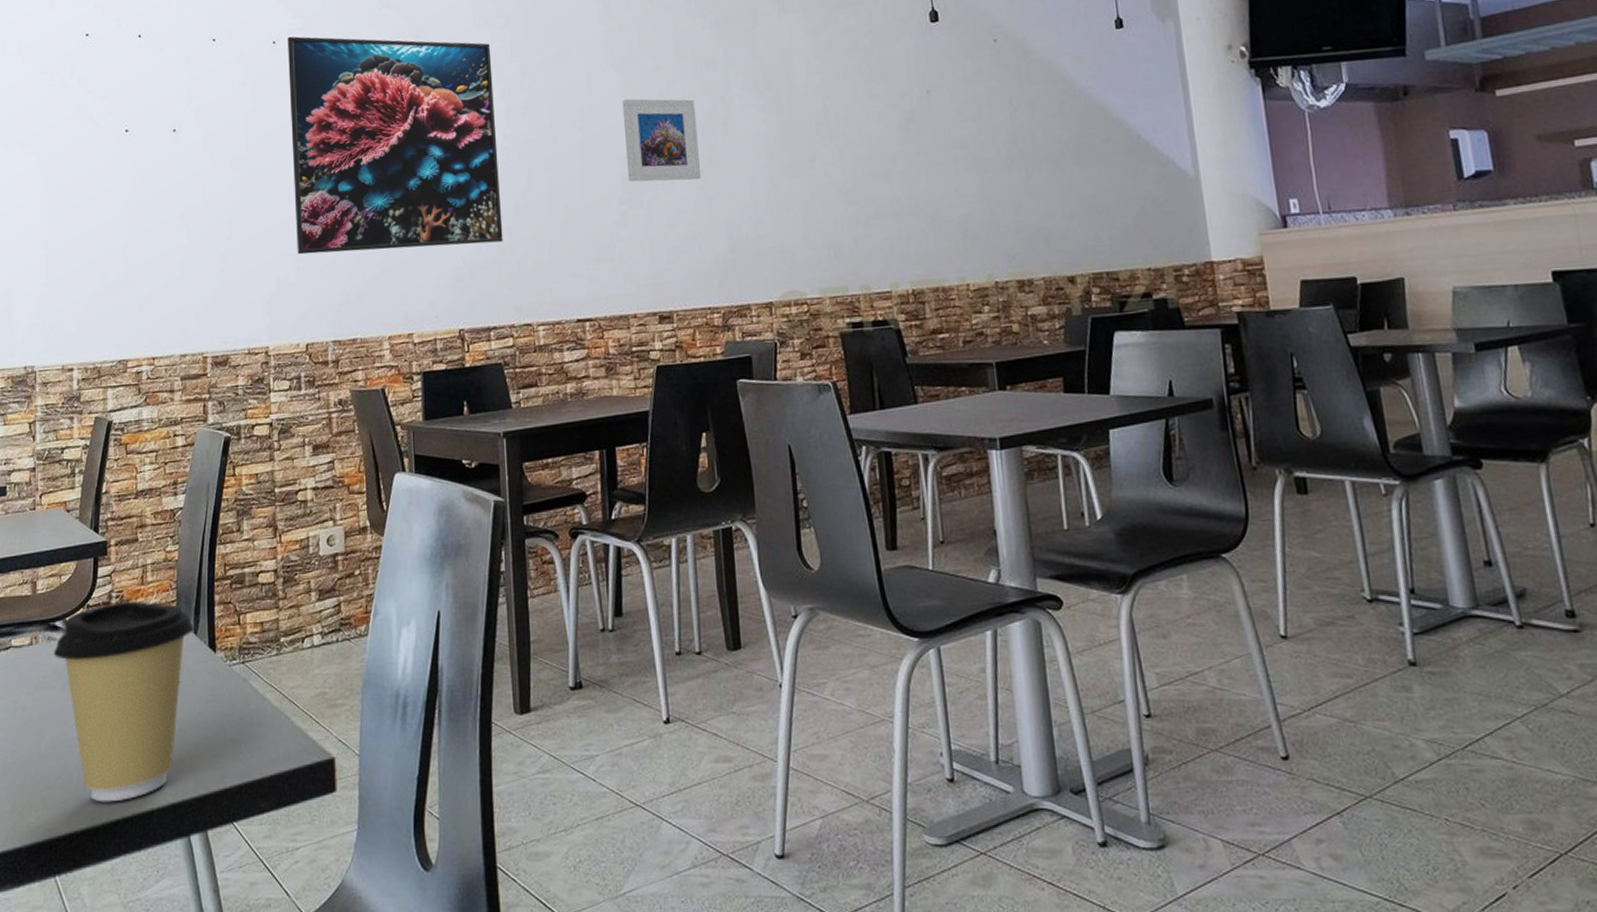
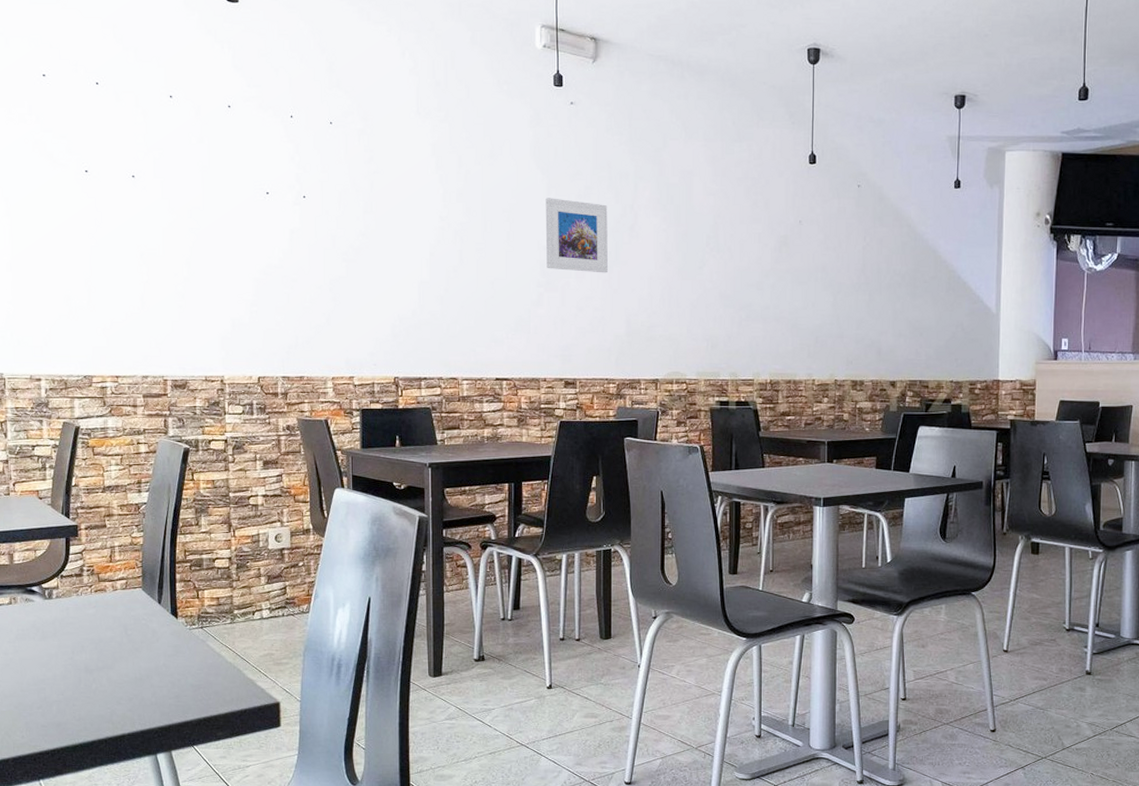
coffee cup: present [53,600,194,802] -> none [31,574,158,728]
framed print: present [288,36,503,255] -> none [242,102,436,308]

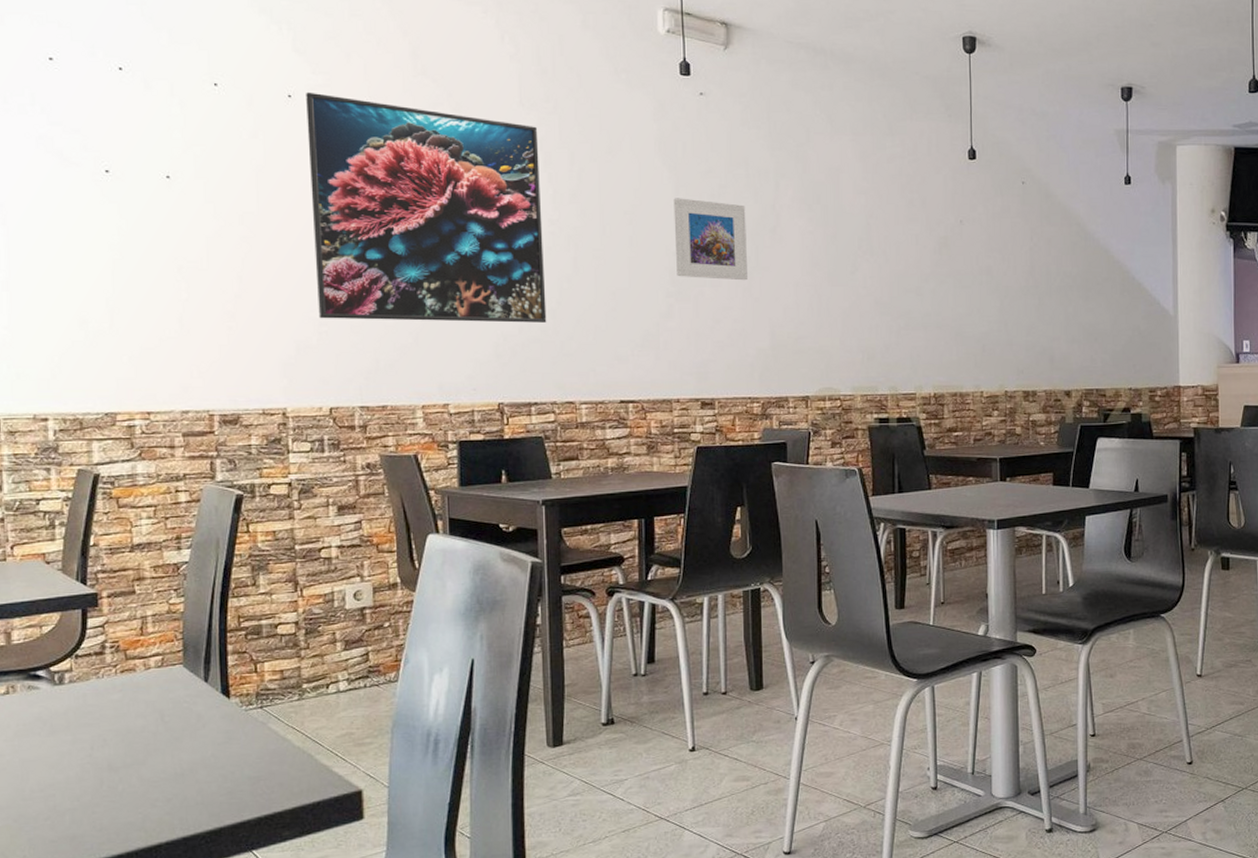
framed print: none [242,102,436,308] -> present [306,92,547,324]

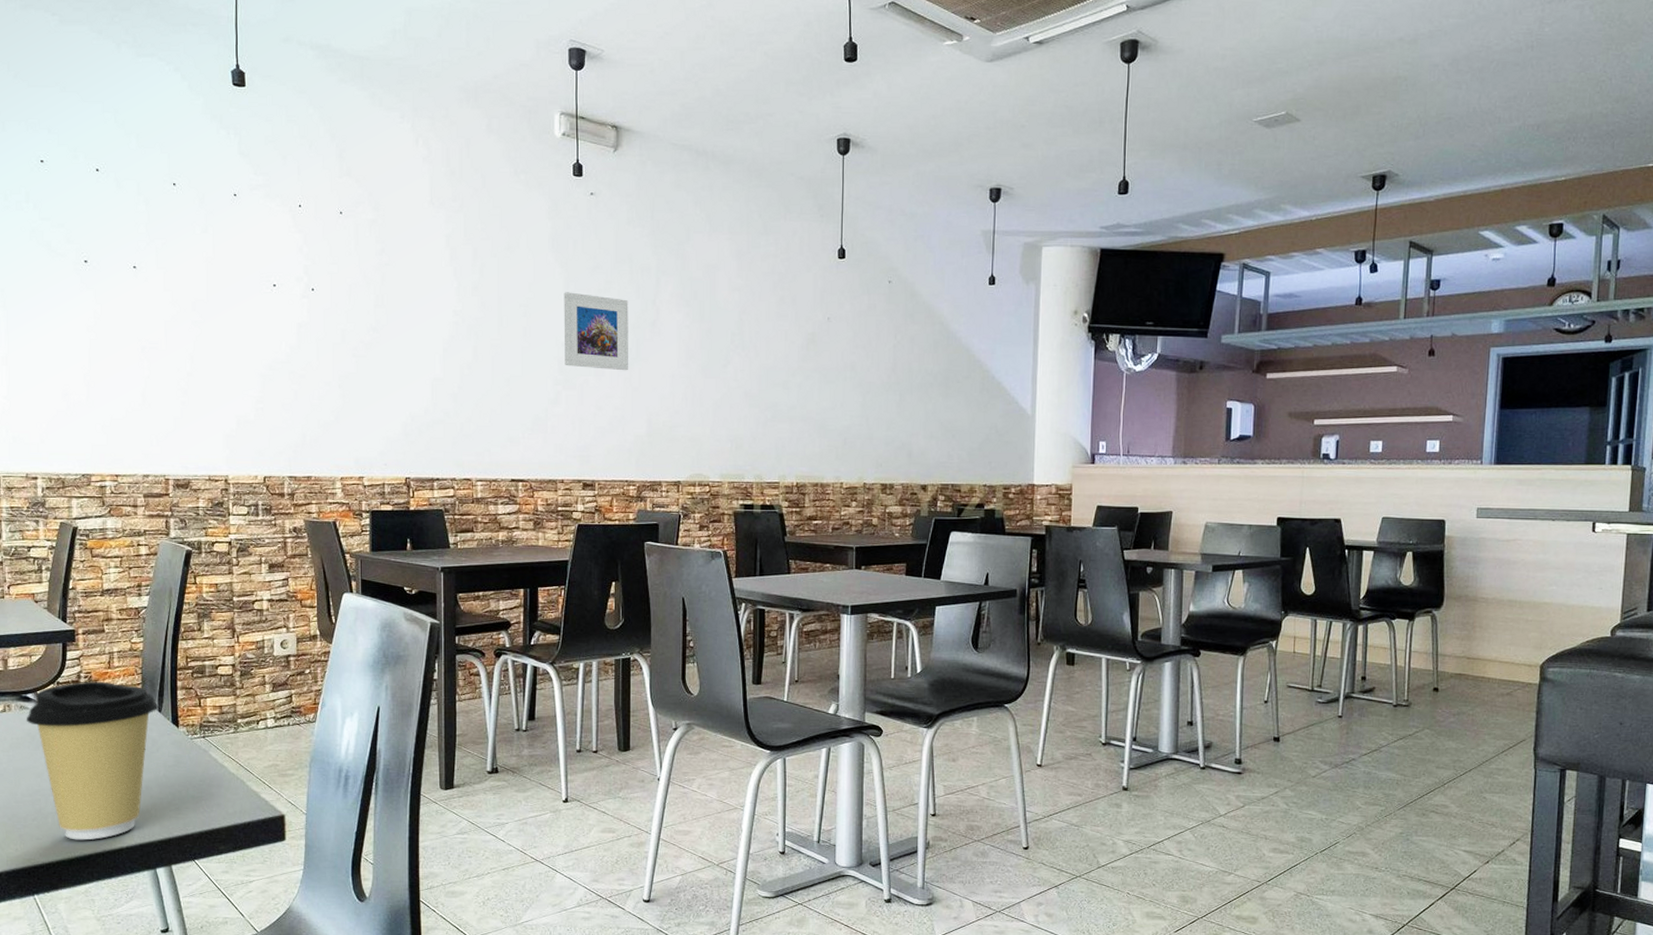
coffee cup: none [35,650,205,839] -> present [26,681,159,840]
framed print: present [306,92,547,324] -> none [249,191,449,406]

